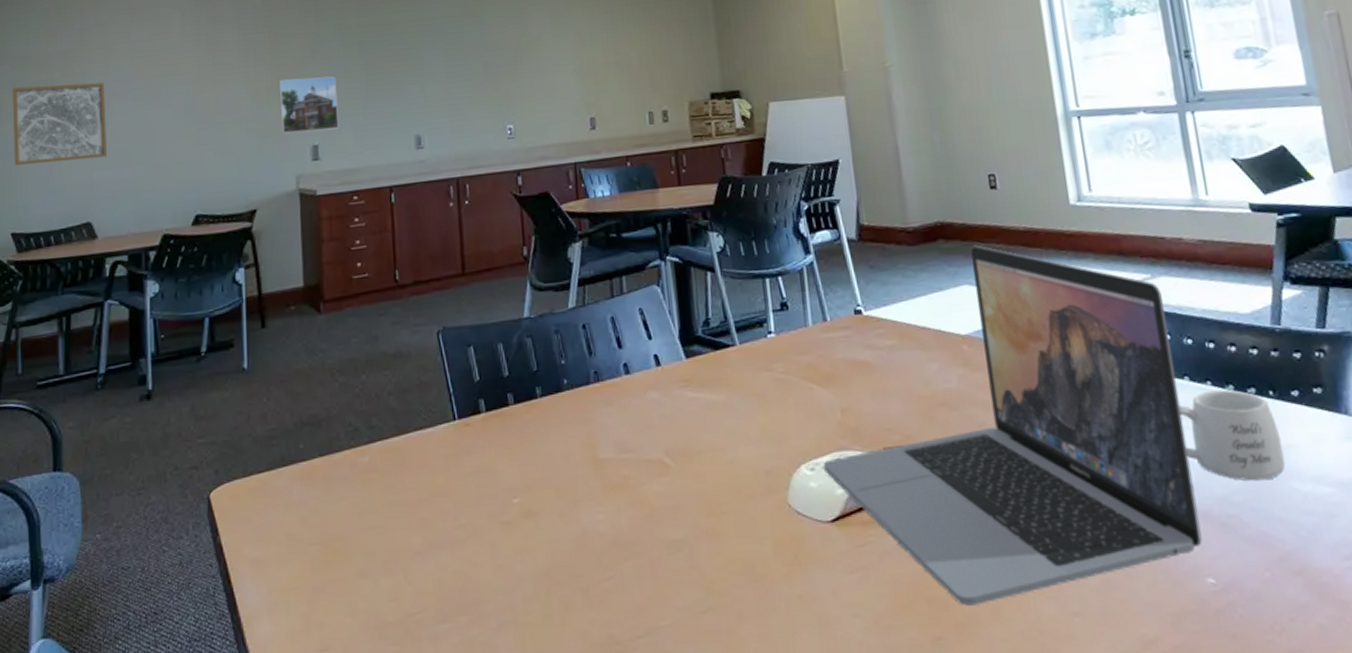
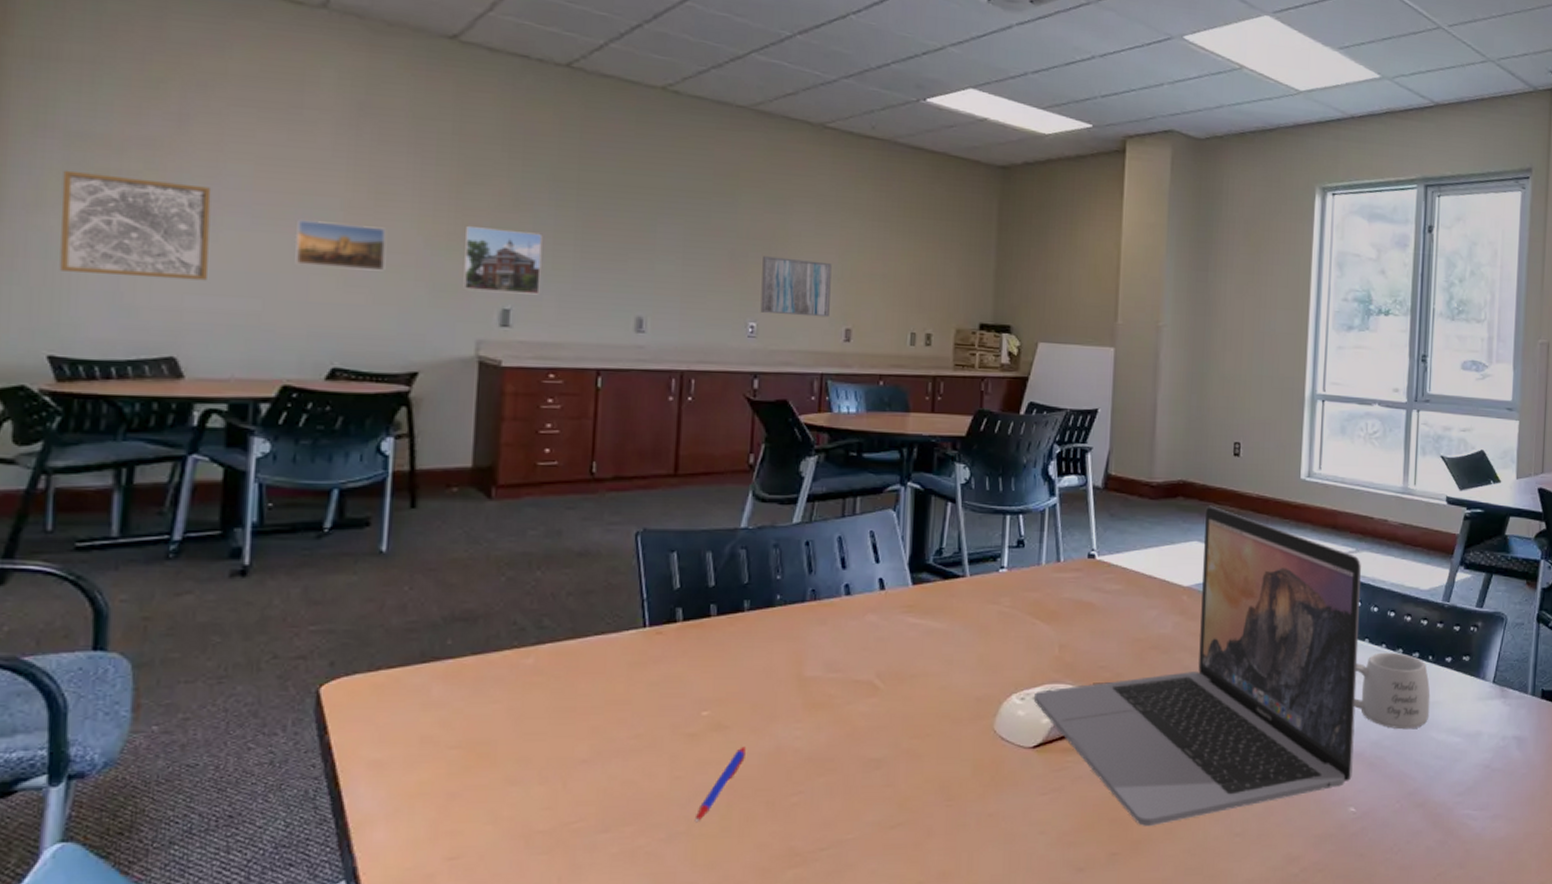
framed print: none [162,92,226,135] -> present [294,219,386,271]
wall art: none [511,59,574,115] -> present [760,256,832,318]
pen: none [519,532,557,611] -> present [694,746,746,823]

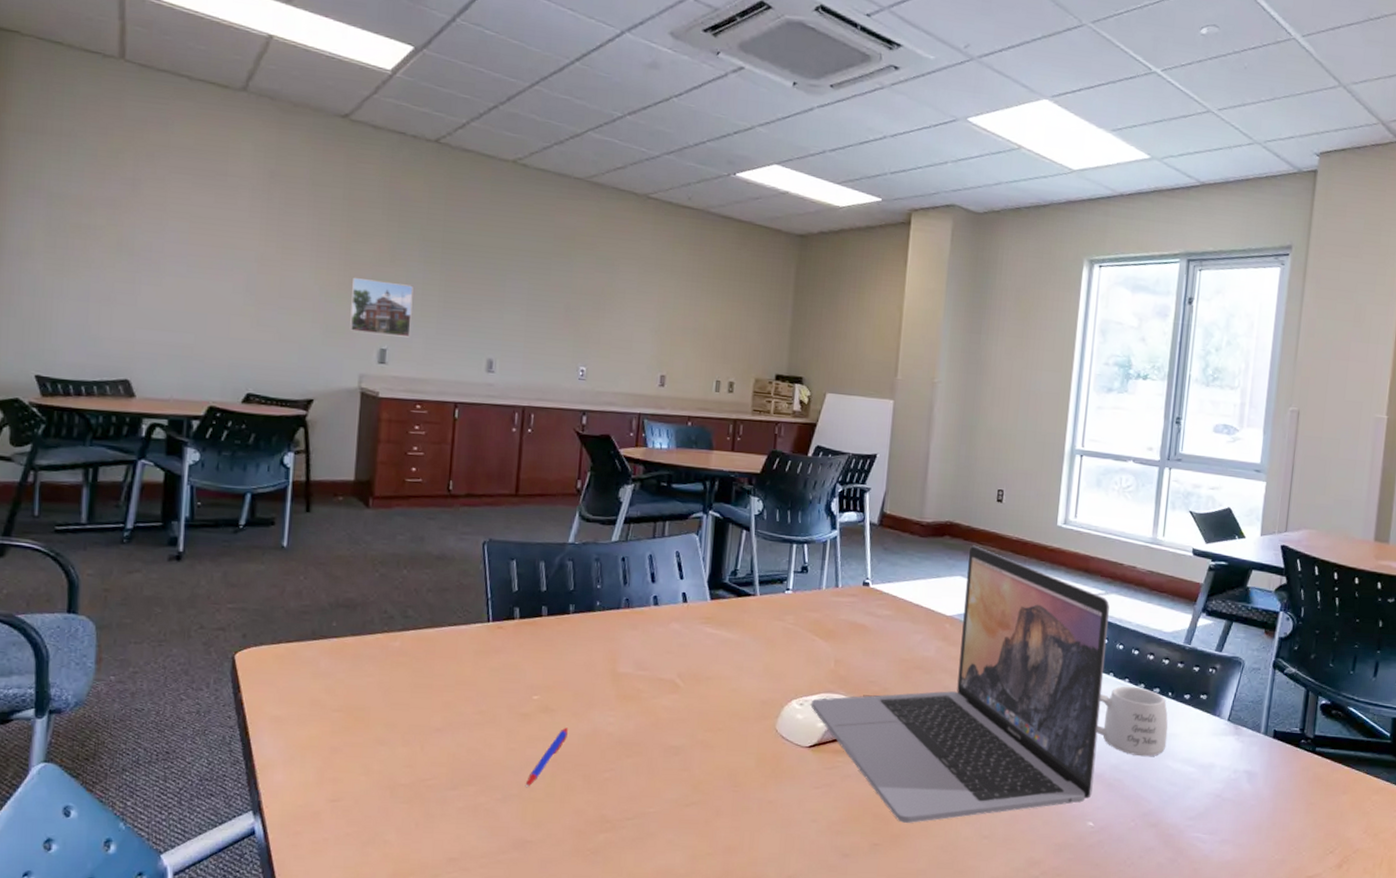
wall art: present [59,170,212,281] -> none [44,224,157,318]
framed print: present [294,219,386,271] -> none [219,269,290,314]
wall art: present [760,256,832,318] -> none [589,310,651,365]

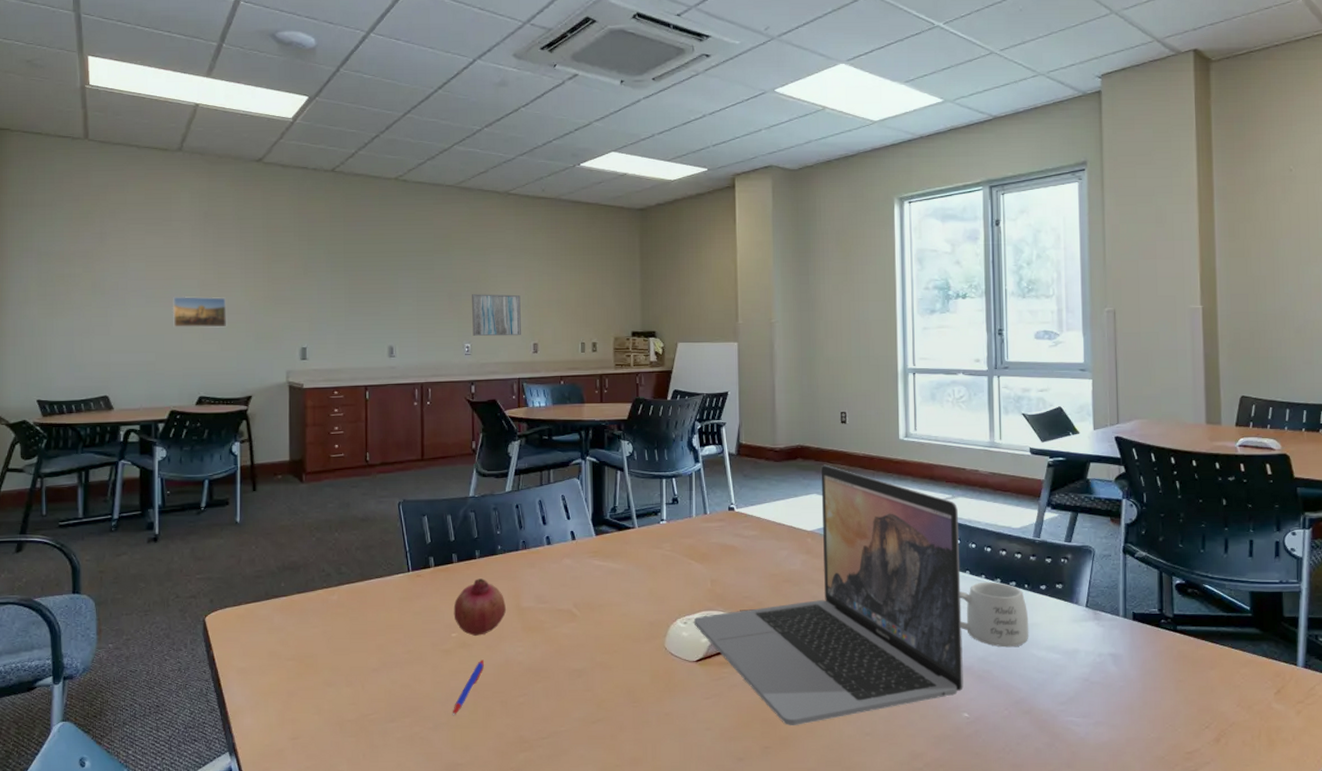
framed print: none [219,269,290,314] -> present [172,296,227,328]
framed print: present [350,277,413,338] -> none [274,290,325,336]
fruit: none [537,636,599,701] -> present [453,578,506,636]
wall art: none [589,310,651,365] -> present [472,294,521,337]

